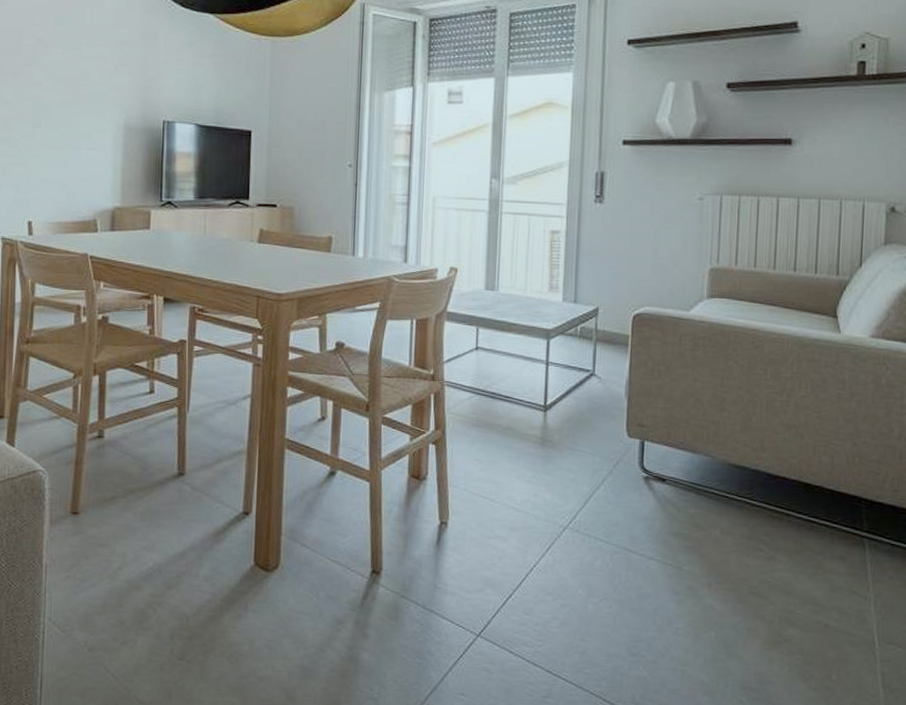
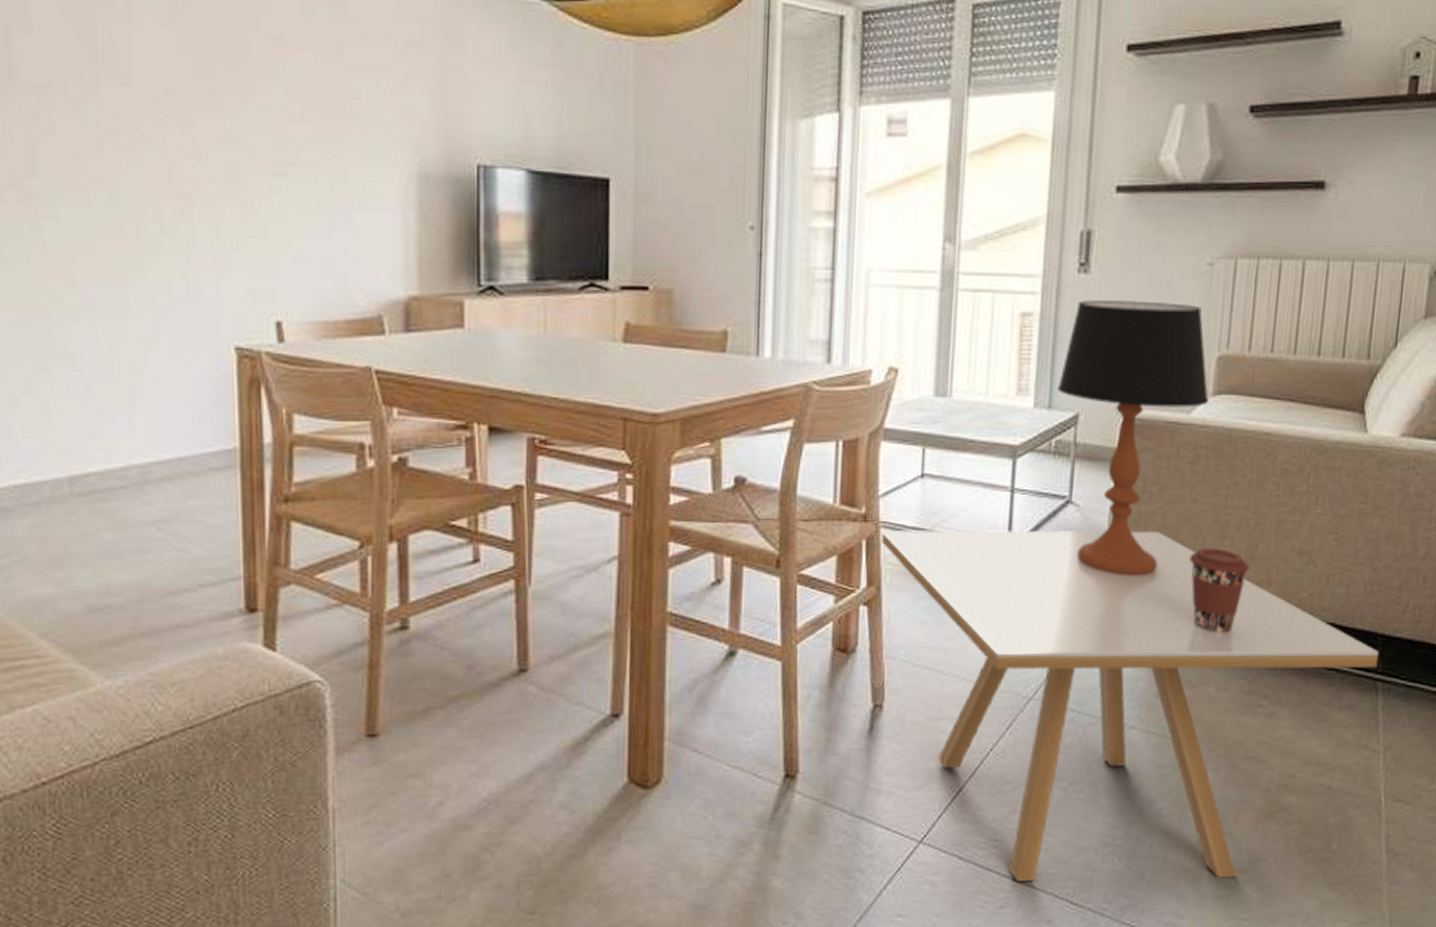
side table: none [446,388,864,695] -> present [882,530,1379,882]
table lamp: none [580,223,704,437] -> present [1056,300,1209,577]
coffee cup: none [694,417,746,487] -> present [1189,548,1250,633]

